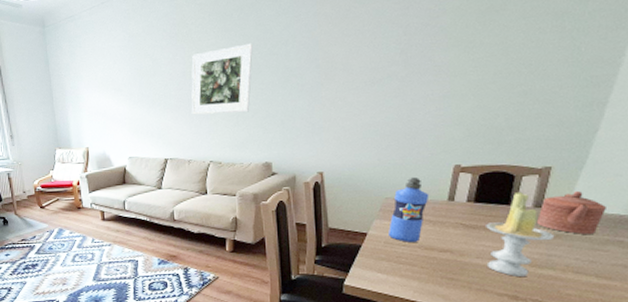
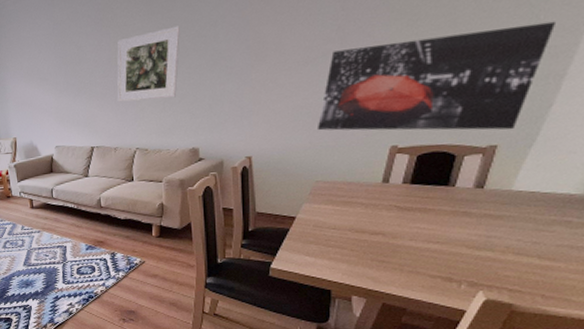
wall art: none [384,53,595,153] -> present [316,21,555,131]
water bottle: present [389,176,430,242] -> none [318,159,363,225]
candle: present [486,191,555,276] -> none [420,171,496,258]
teapot: present [536,190,606,234] -> none [476,169,555,215]

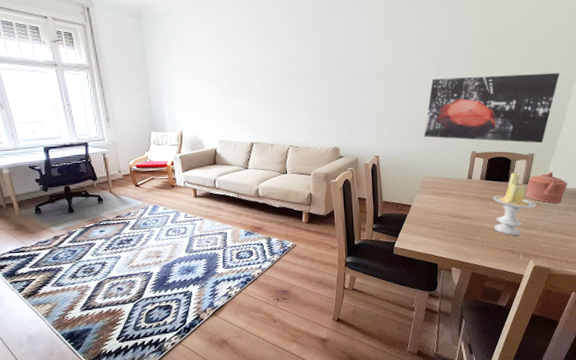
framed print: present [117,25,180,102] -> none [274,47,324,106]
candle: none [420,171,496,258] -> present [493,172,537,236]
teapot: none [476,169,555,215] -> present [525,171,567,203]

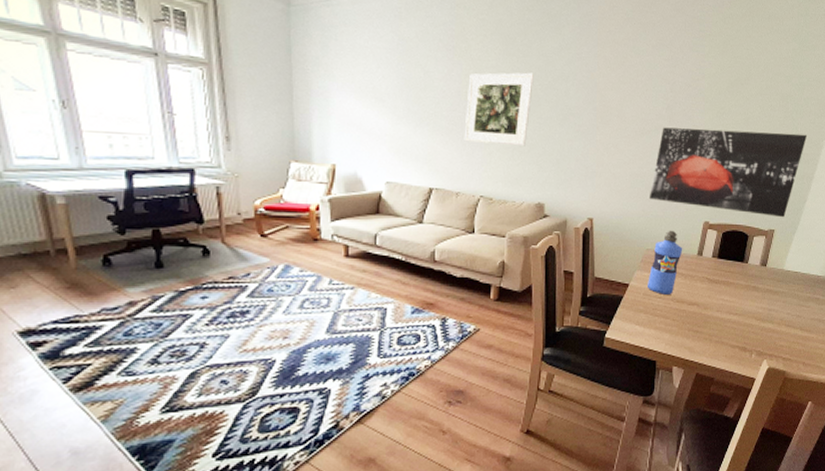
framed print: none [274,47,324,106] -> present [464,72,534,147]
water bottle: none [427,160,455,212] -> present [648,230,683,295]
candle: present [493,172,537,236] -> none [724,250,774,329]
teapot: present [525,171,567,203] -> none [762,252,809,291]

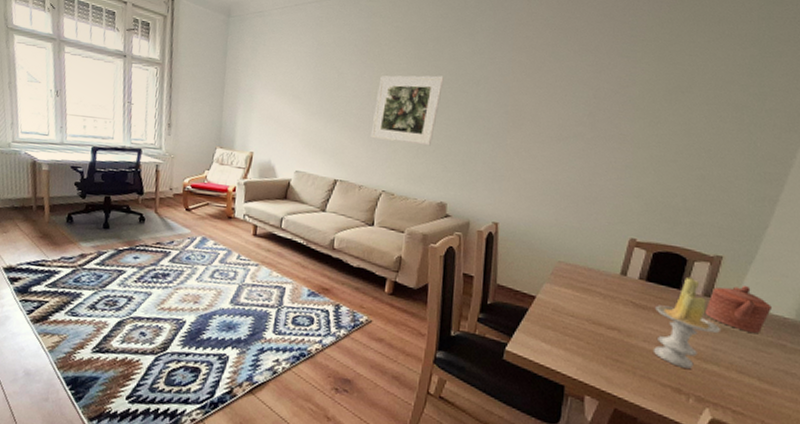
water bottle: present [648,230,683,295] -> none [558,243,603,315]
wall art: present [649,127,807,218] -> none [563,134,769,244]
candle: none [724,250,774,329] -> present [653,276,722,369]
teapot: none [762,252,809,291] -> present [704,285,771,333]

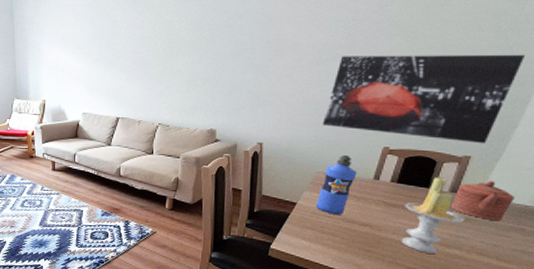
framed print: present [370,75,444,146] -> none [145,14,210,80]
water bottle: none [558,243,603,315] -> present [316,154,357,215]
wall art: none [563,134,769,244] -> present [322,54,525,144]

